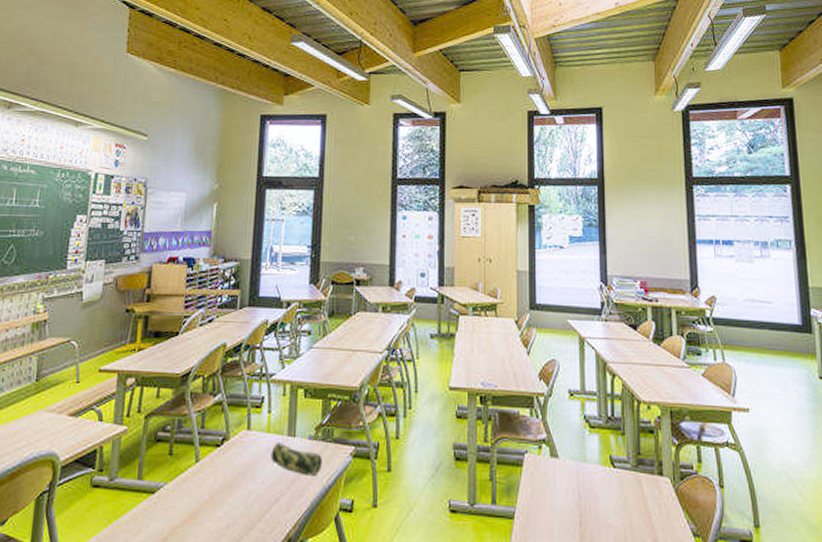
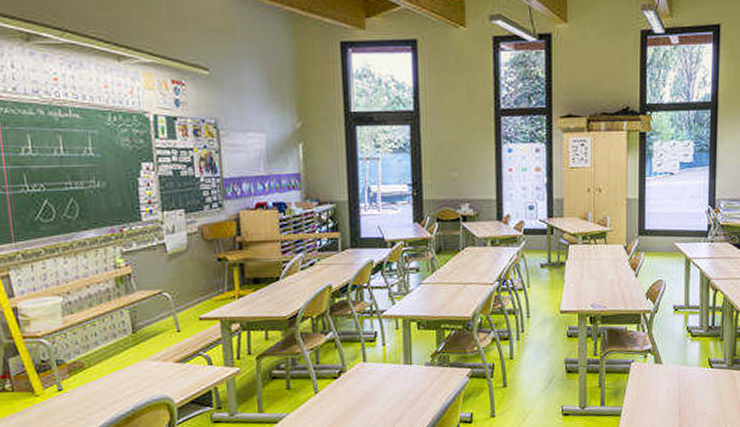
pencil case: present [270,441,322,476] -> none [389,369,440,397]

